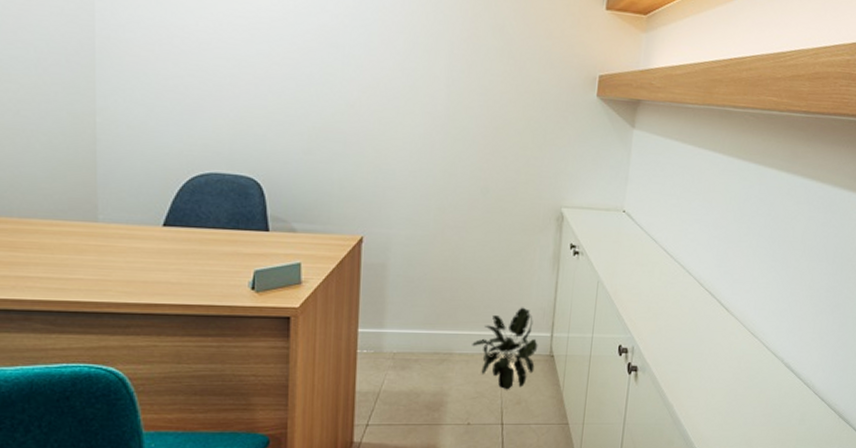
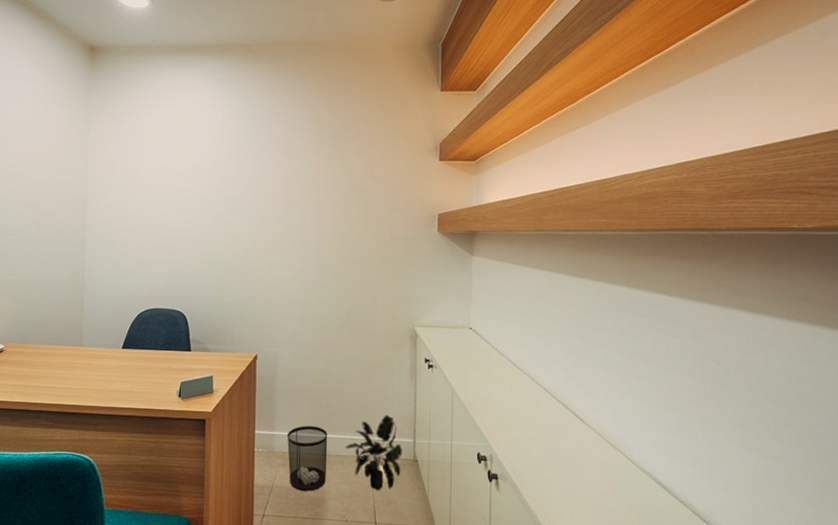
waste bin: none [399,321,451,395] -> present [287,426,328,491]

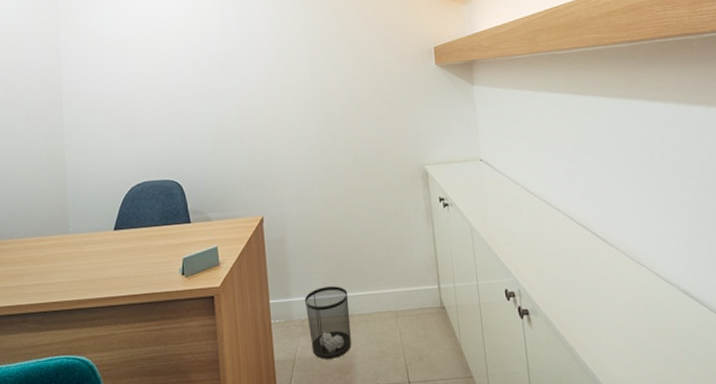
potted plant: present [346,415,403,491] -> none [368,262,430,347]

